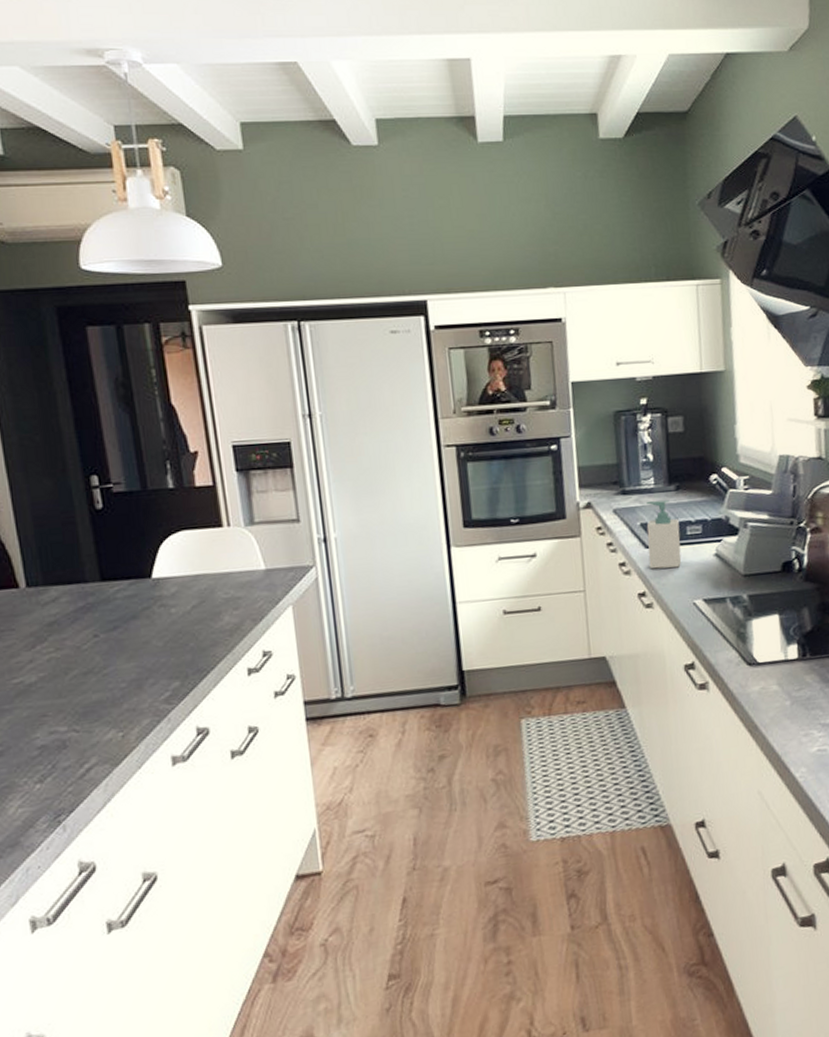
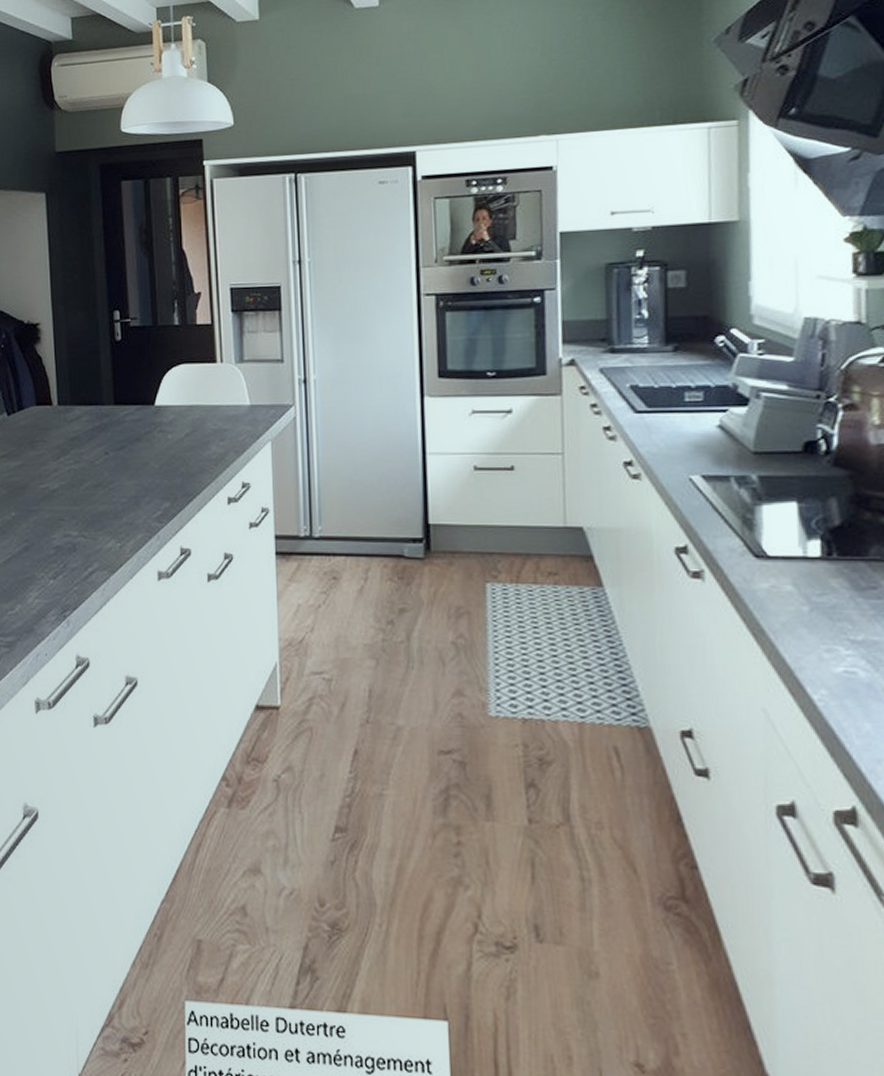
soap bottle: present [646,500,682,569] -> none [637,361,677,438]

